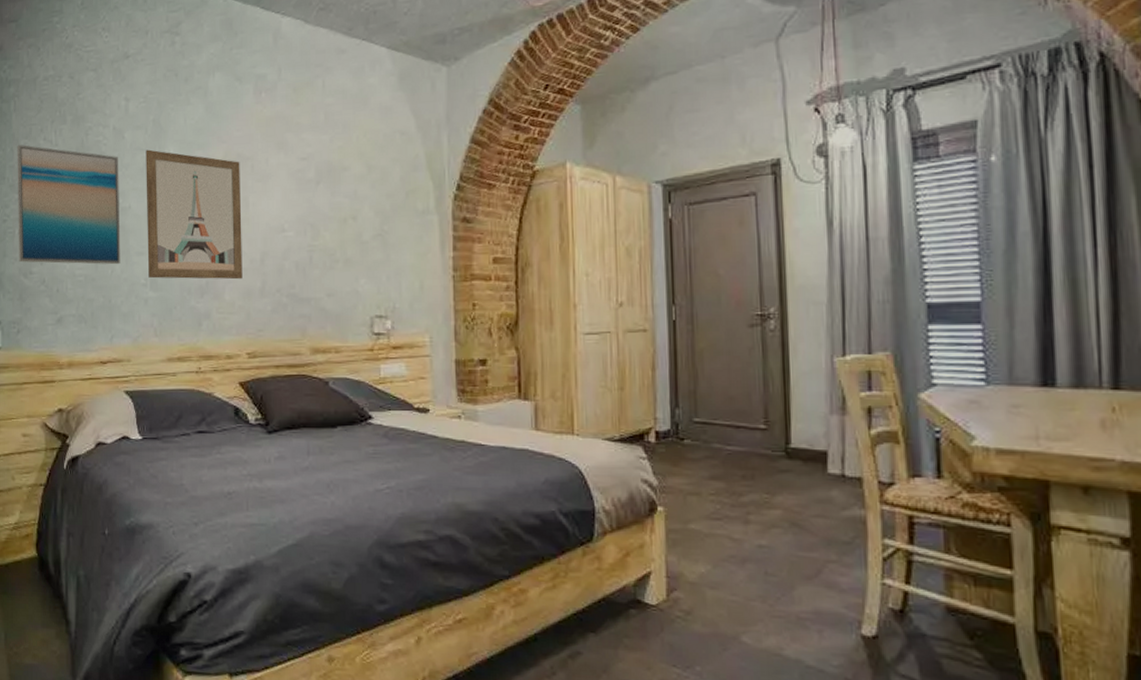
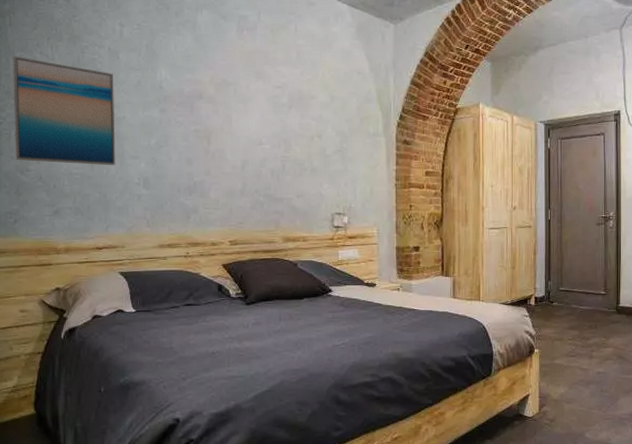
wall art: present [146,149,243,280] -> none [139,70,226,182]

